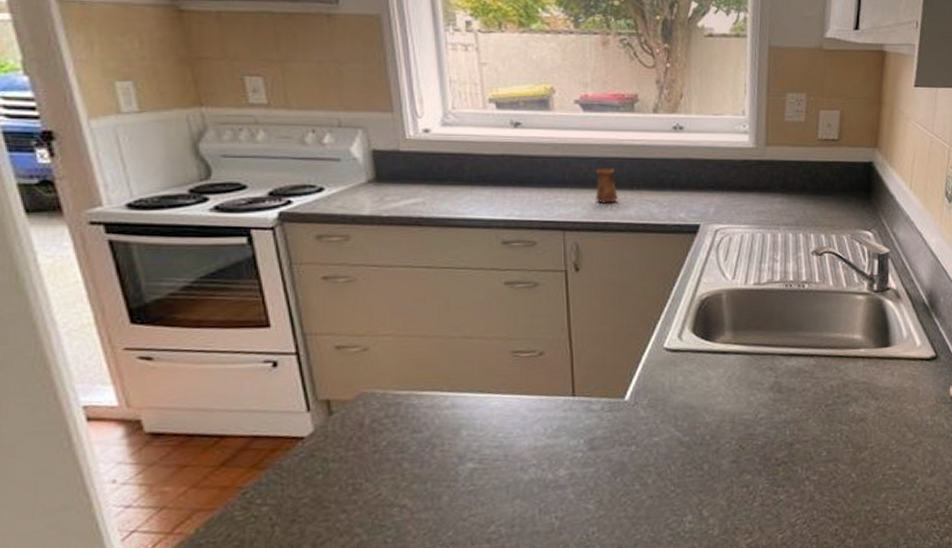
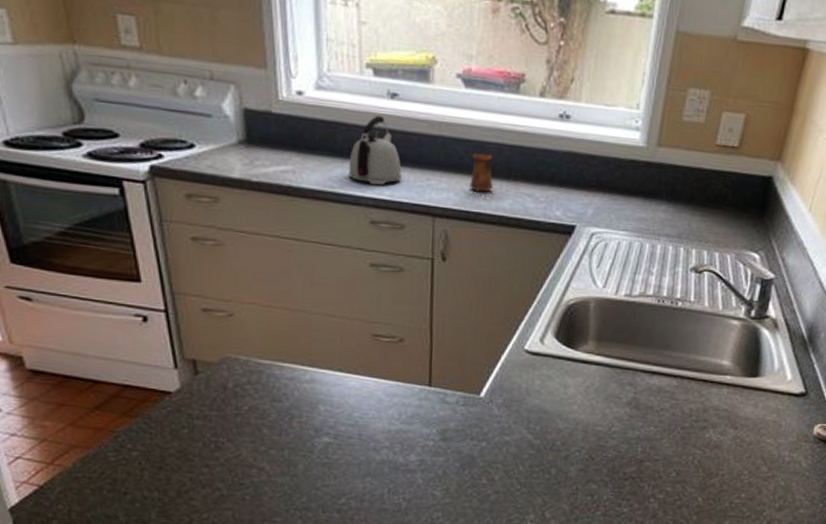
kettle: none [477,144,531,207] -> present [348,116,403,185]

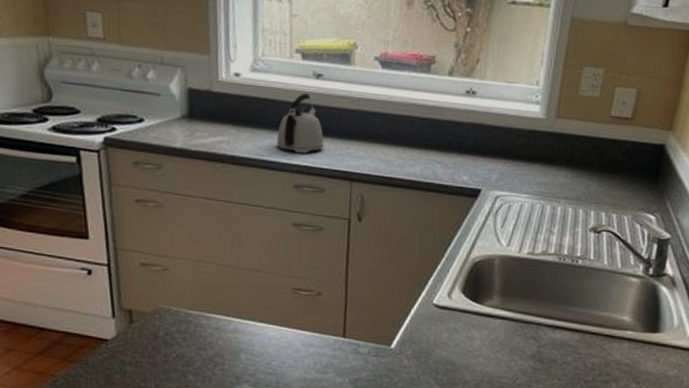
cup: present [469,152,493,193] -> none [384,124,406,160]

